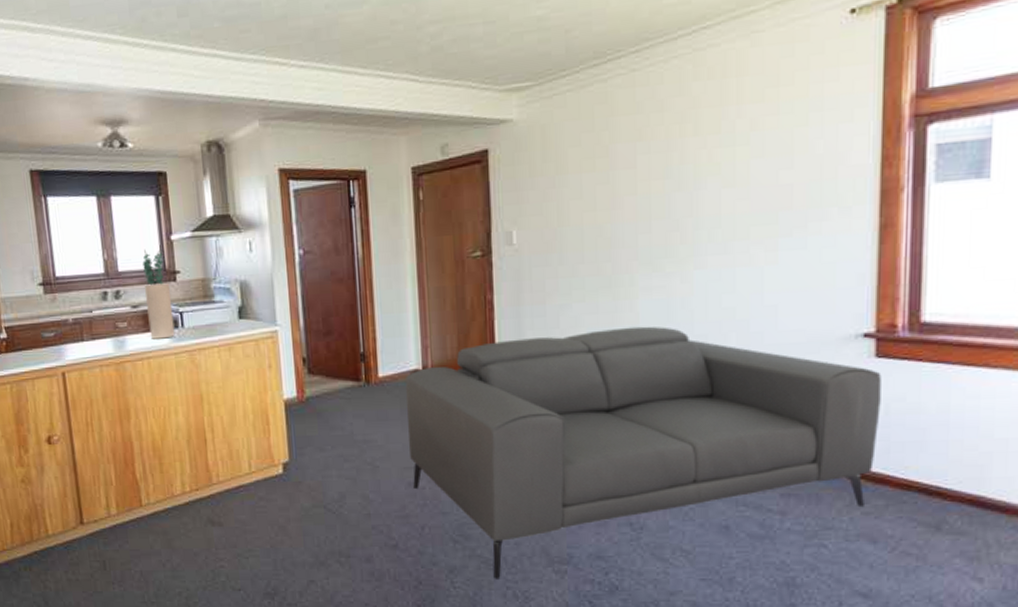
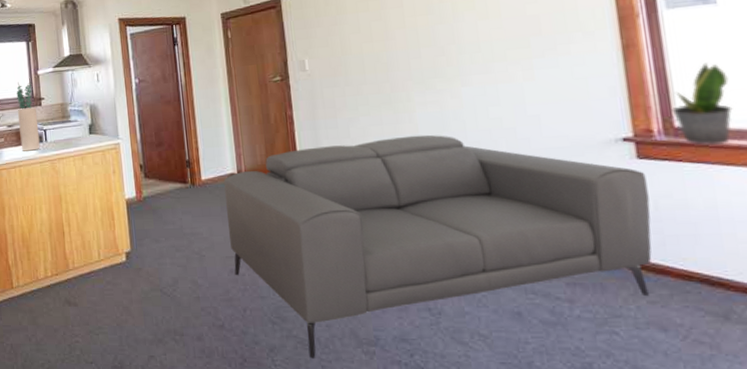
potted plant: none [920,248,987,344] -> present [671,62,733,146]

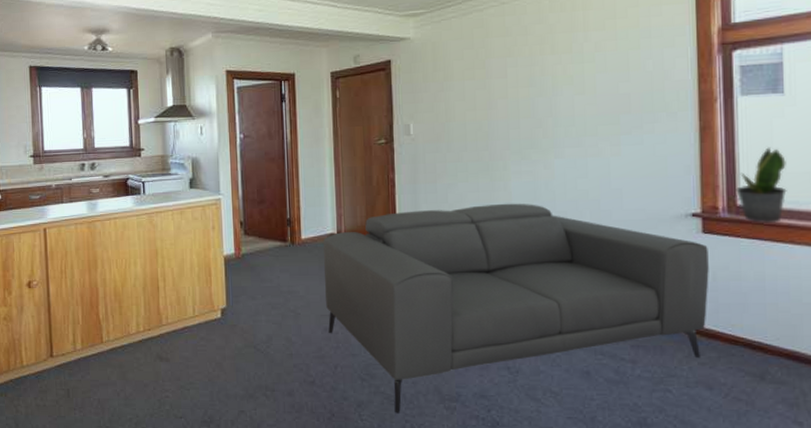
vase: present [16,78,40,151] -> none [114,127,138,203]

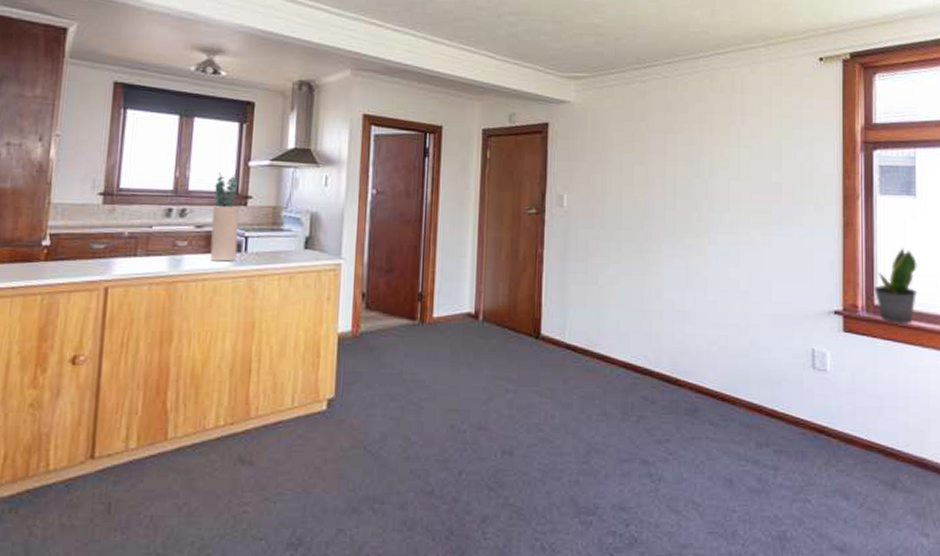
vase: none [114,127,138,203] -> present [210,169,240,262]
sofa: present [323,203,709,413] -> none [455,289,848,530]

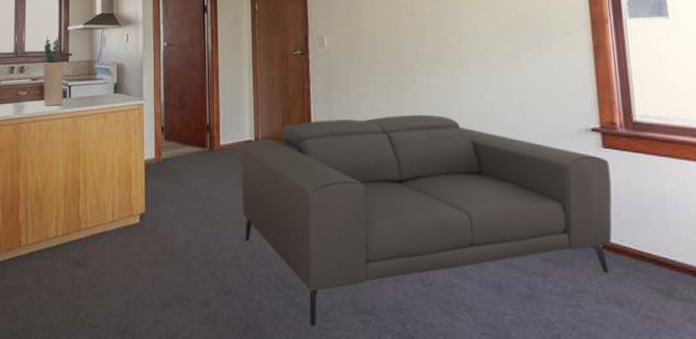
sofa: none [455,289,848,530] -> present [241,114,612,326]
potted plant: present [874,248,918,325] -> none [631,67,679,139]

